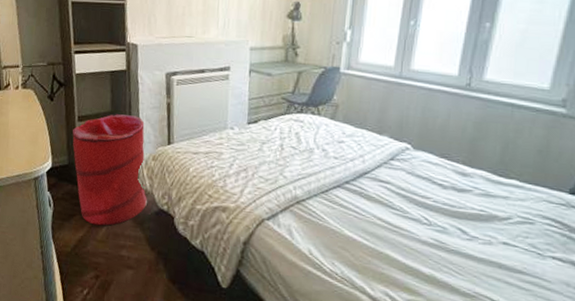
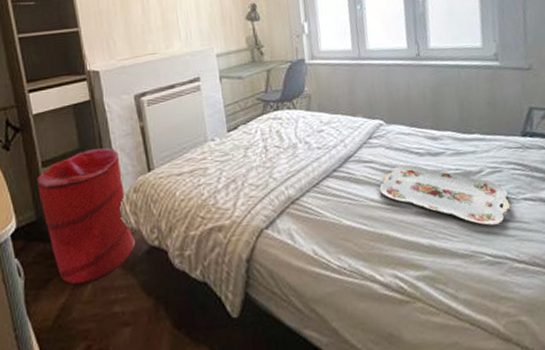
serving tray: none [390,192,534,275] -> present [379,164,511,226]

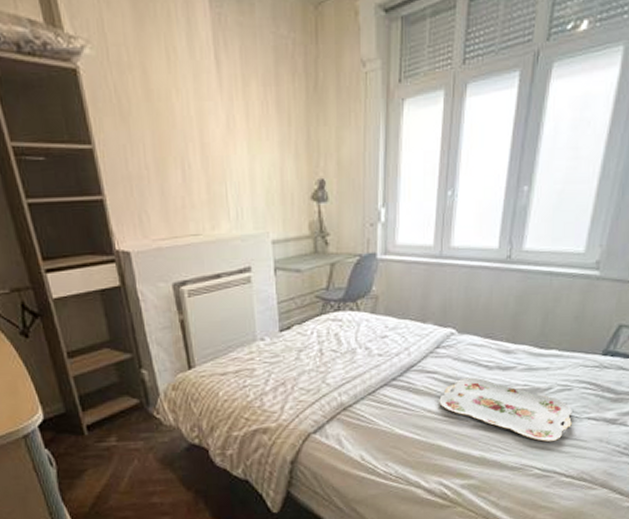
laundry hamper: present [37,147,136,285] -> none [63,341,175,476]

